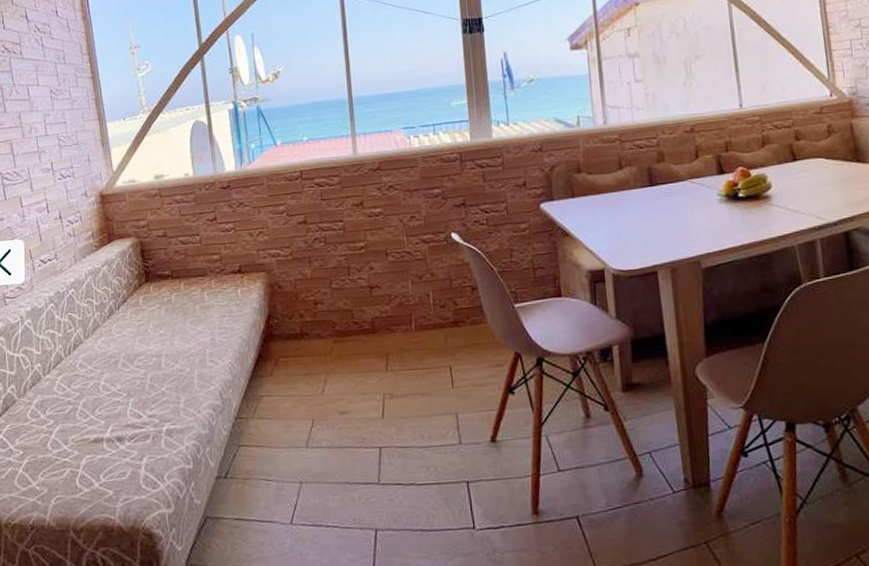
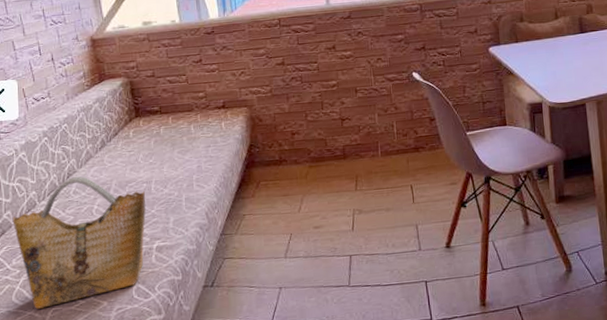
grocery bag: none [16,348,155,496] -> present [12,176,146,309]

